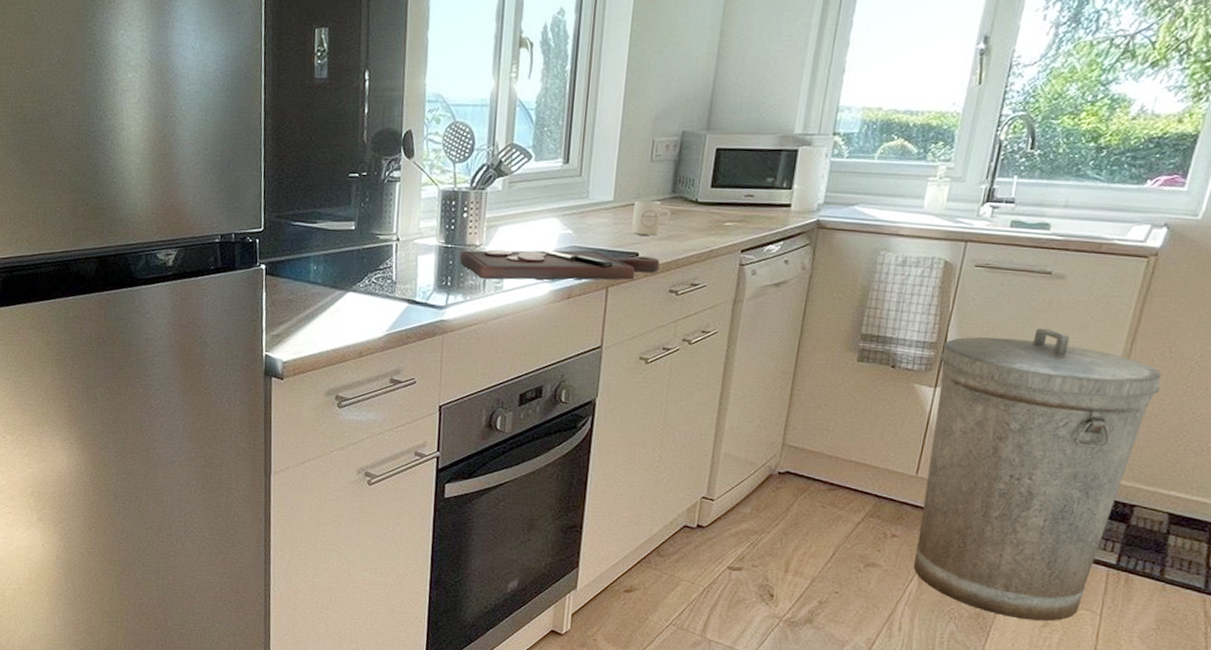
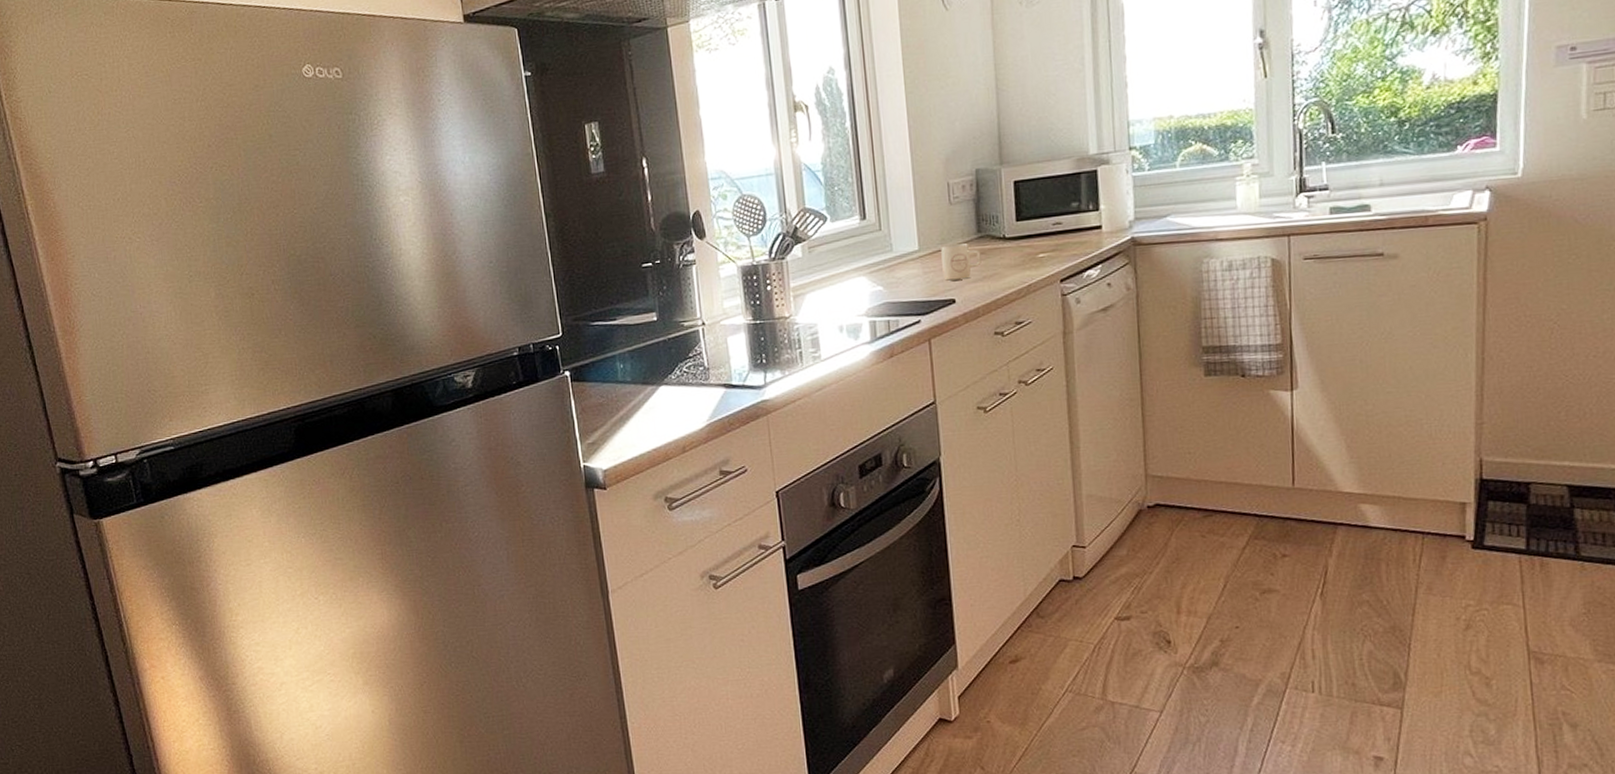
cutting board: present [460,249,660,280] -> none [771,301,980,351]
trash can: present [913,328,1162,621] -> none [1289,311,1525,625]

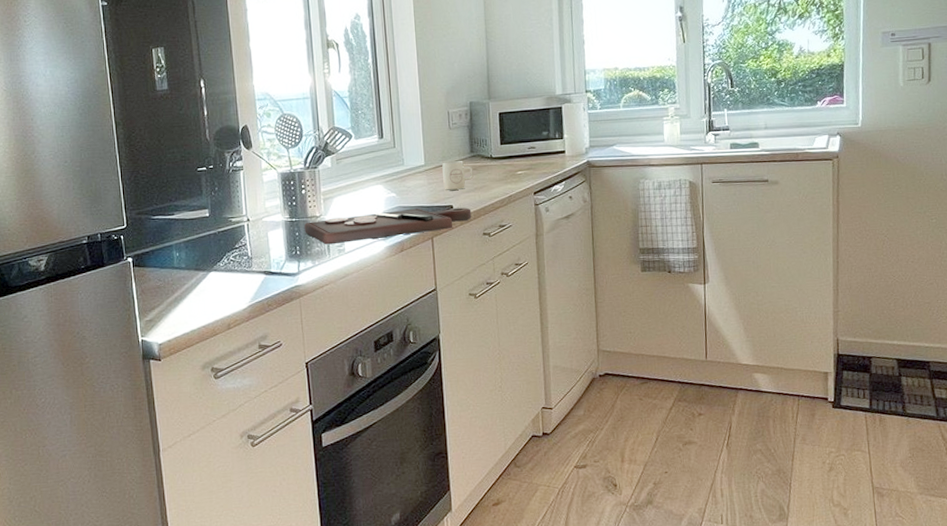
cutting board: none [771,301,980,351] -> present [304,207,472,245]

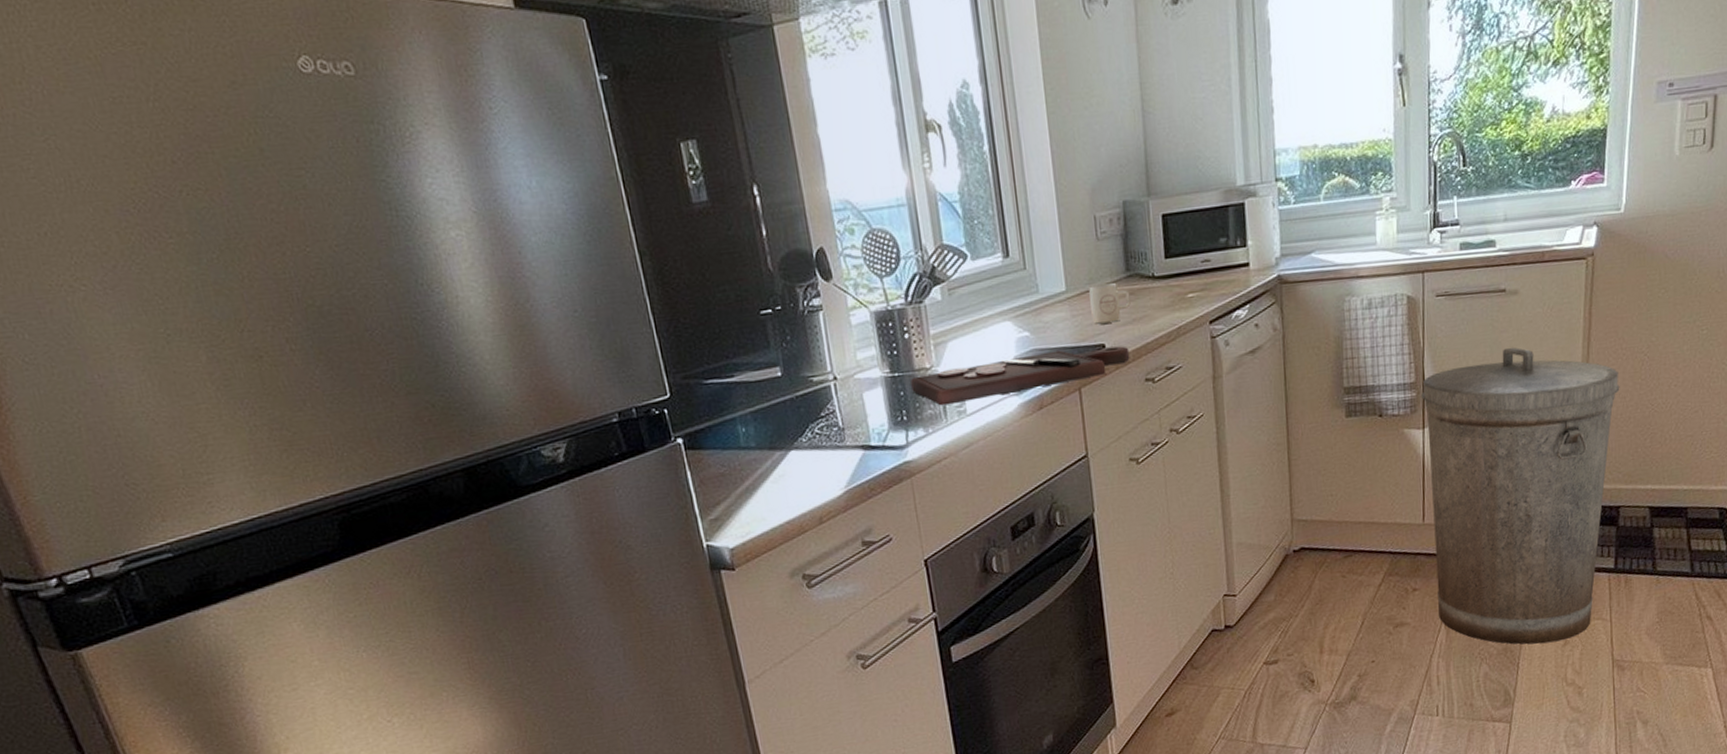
trash can: none [702,224,866,468] -> present [1421,347,1620,645]

